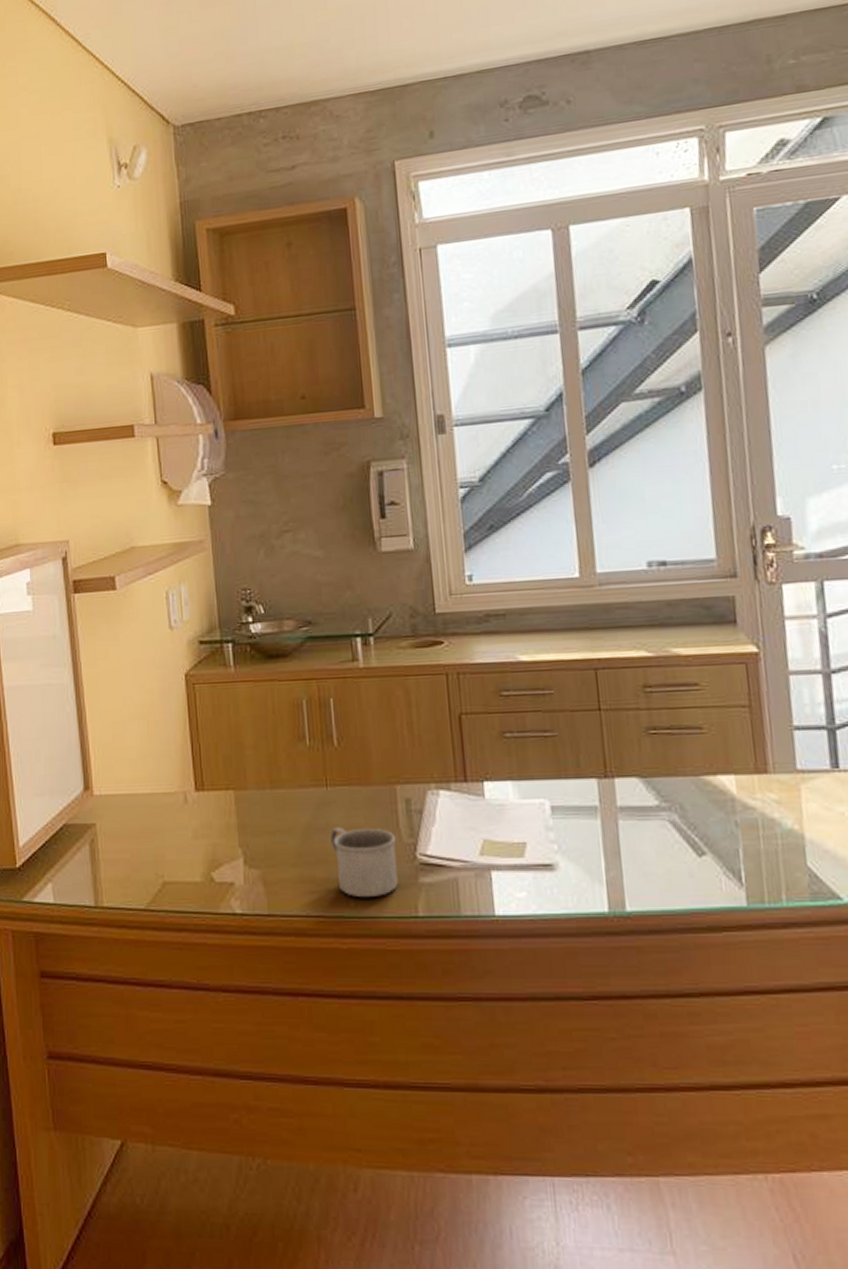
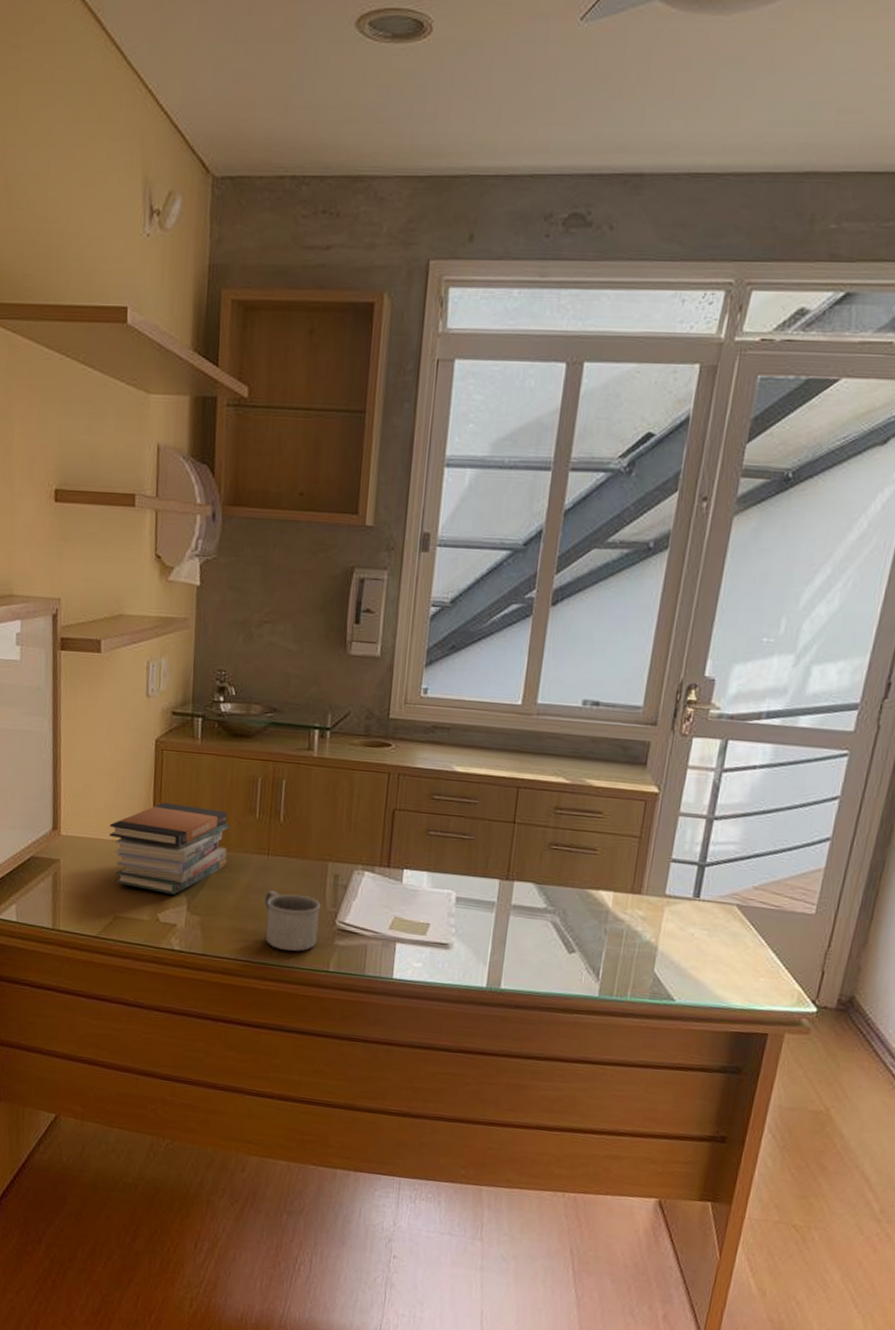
book stack: none [145,741,281,848] -> present [109,802,230,895]

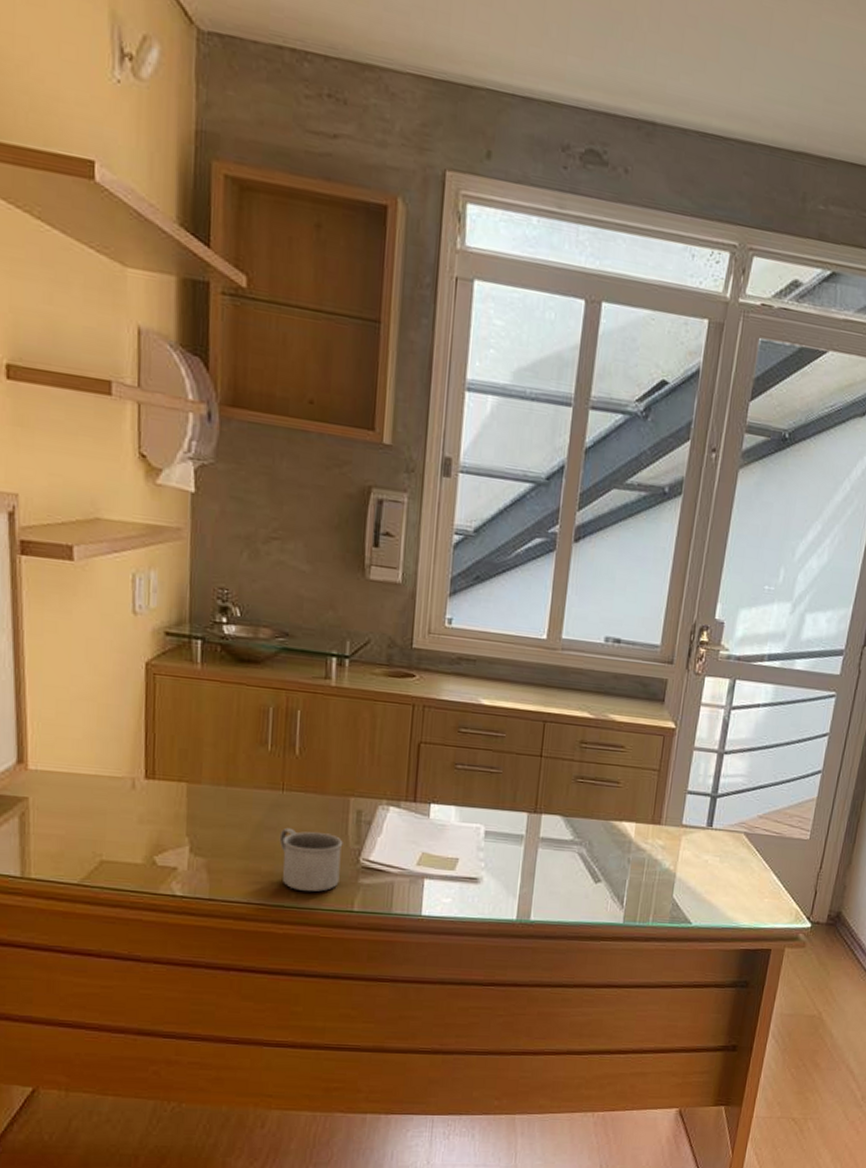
book stack: present [109,802,230,895] -> none [90,732,237,835]

